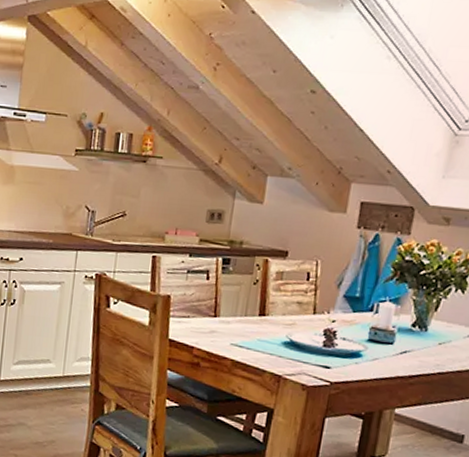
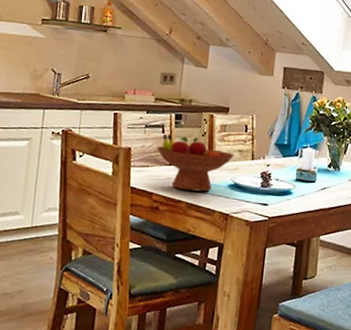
fruit bowl: none [199,280,293,349] -> present [156,133,235,192]

